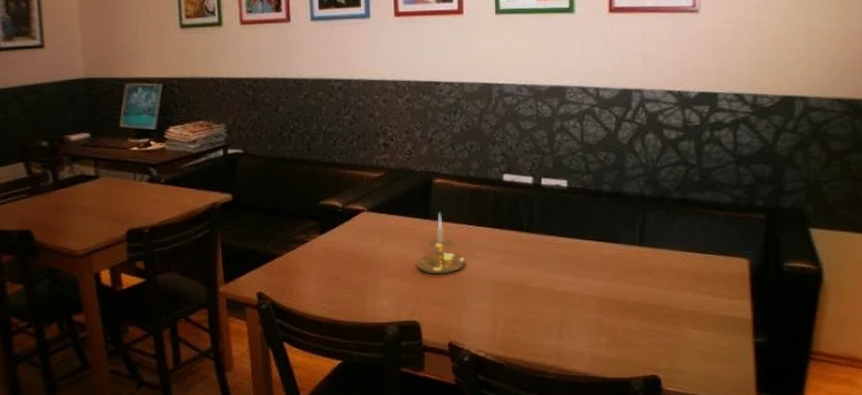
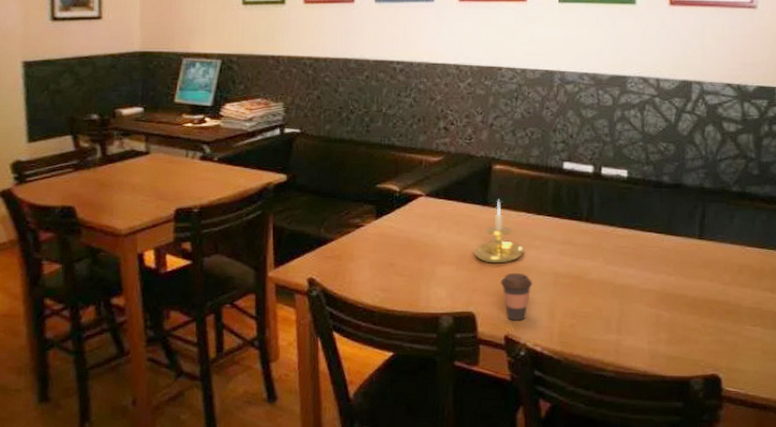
coffee cup: none [443,282,475,328] -> present [500,272,533,321]

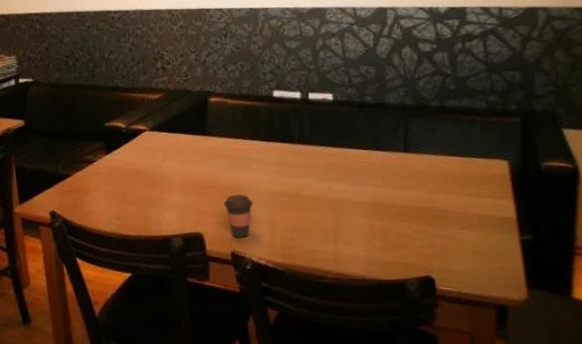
candle holder: present [474,199,524,264] -> none [197,128,243,188]

